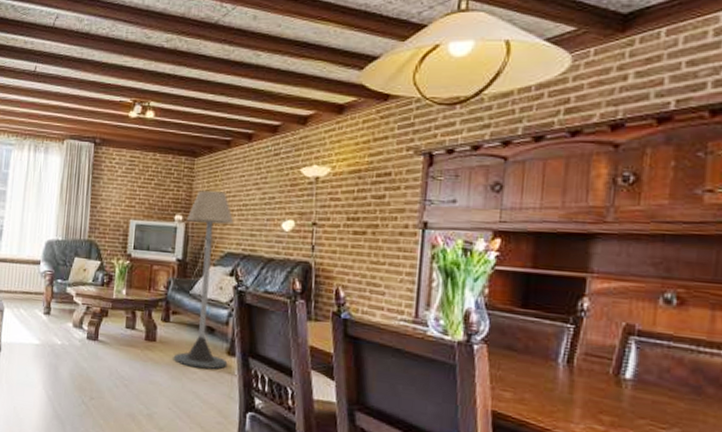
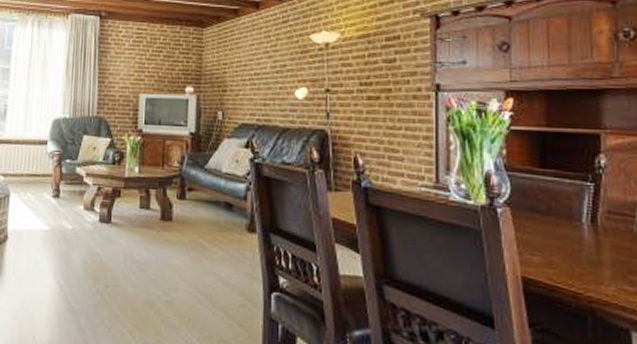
floor lamp: present [173,190,234,369] -> none [191,61,248,248]

